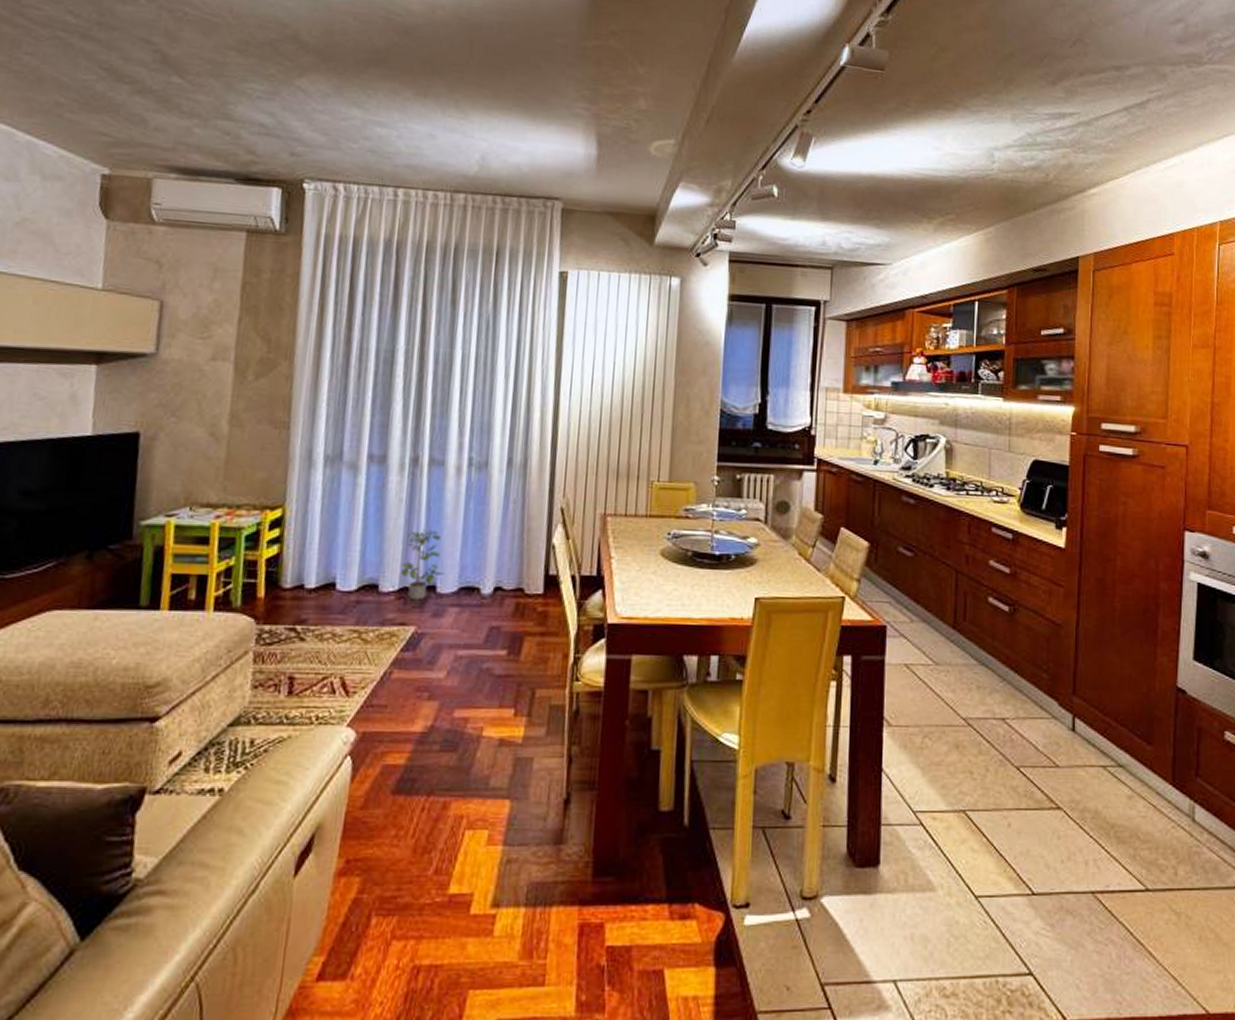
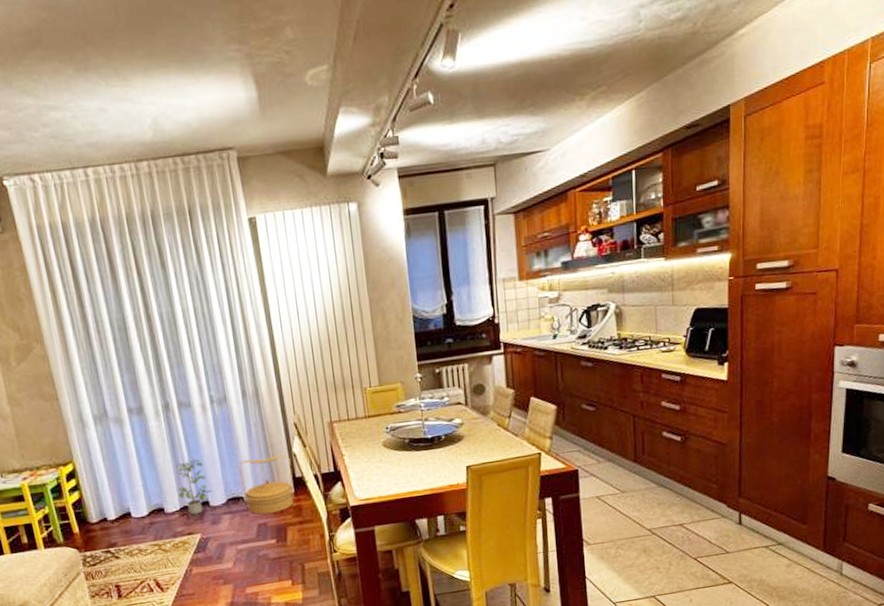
woven basket: none [480,542,547,616] -> present [238,454,294,515]

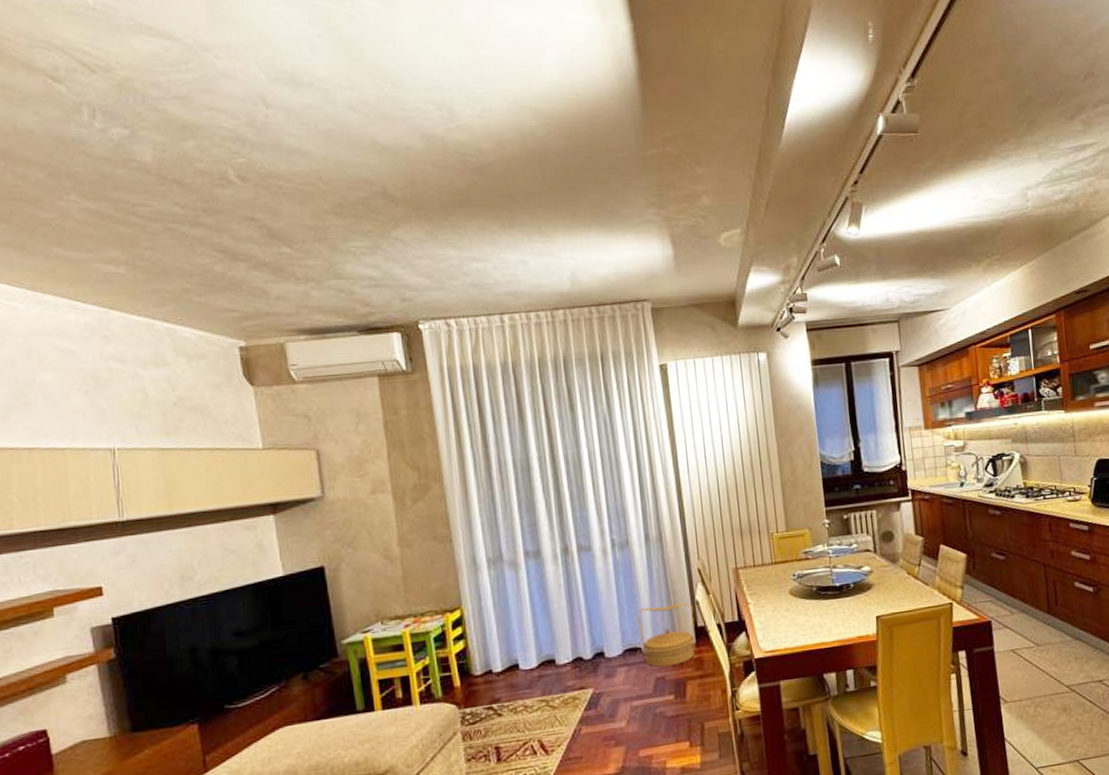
potted plant: present [175,459,213,515] -> none [571,606,609,668]

